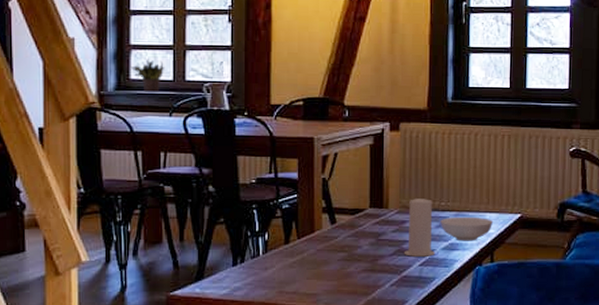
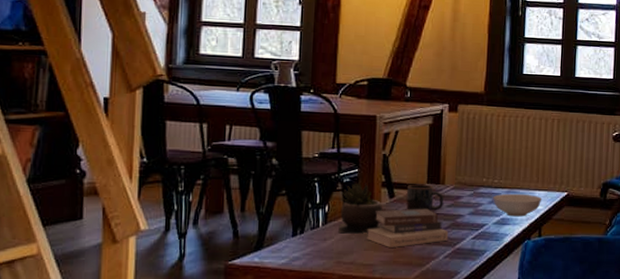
potted plant: present [130,59,164,92] -> none [200,35,234,68]
succulent plant: none [279,207,325,261] -> present [338,181,383,233]
books: none [308,234,395,276] -> present [366,208,449,247]
mug: none [348,209,388,238] -> present [406,184,444,212]
candle: present [403,199,435,257] -> none [457,176,487,230]

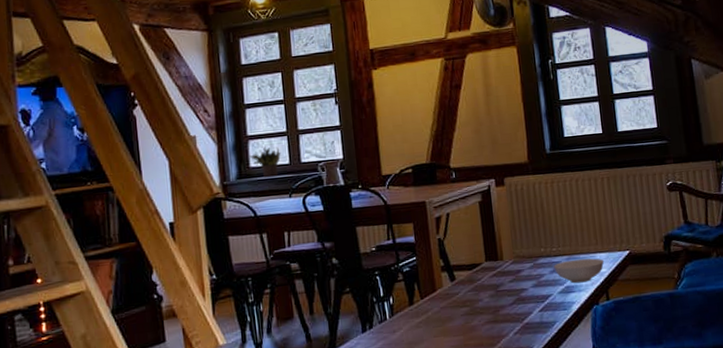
potted plant: none [200,35,234,68] -> present [249,147,281,178]
succulent plant: present [338,181,383,233] -> none [404,269,448,323]
books: present [366,208,449,247] -> none [433,286,516,331]
mug: present [406,184,444,212] -> none [466,262,505,291]

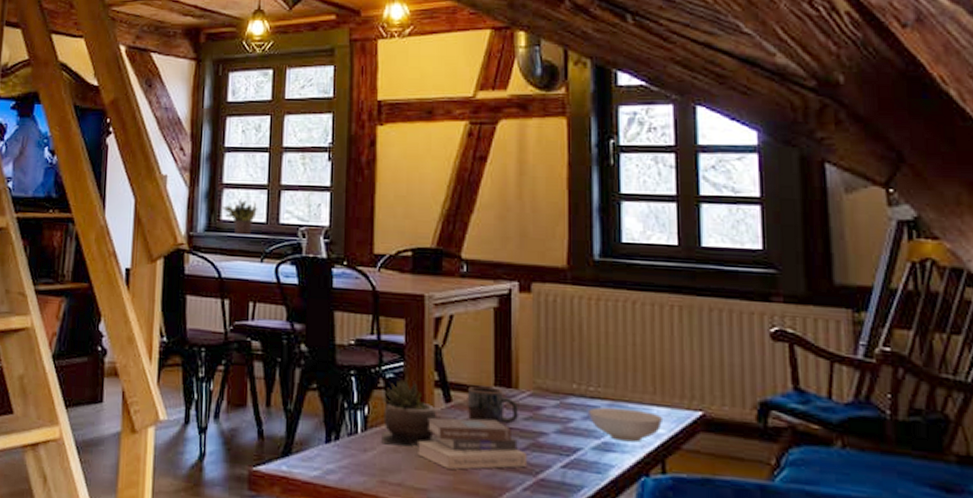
succulent plant: none [404,269,448,323] -> present [381,378,438,446]
books: none [433,286,516,331] -> present [416,417,528,470]
mug: none [466,262,505,291] -> present [467,385,518,425]

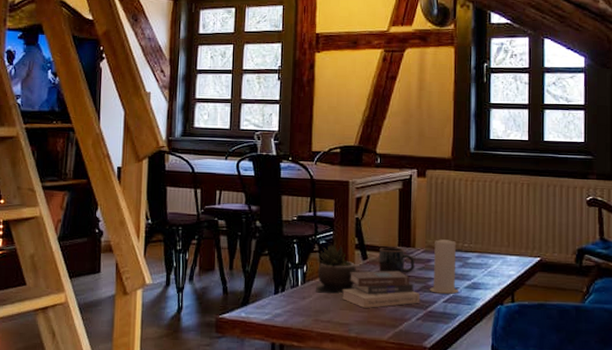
potted plant: present [221,199,257,235] -> none [194,110,223,139]
candle: none [540,379,582,457] -> present [429,239,458,294]
bowl: present [589,407,664,442] -> none [463,257,514,282]

